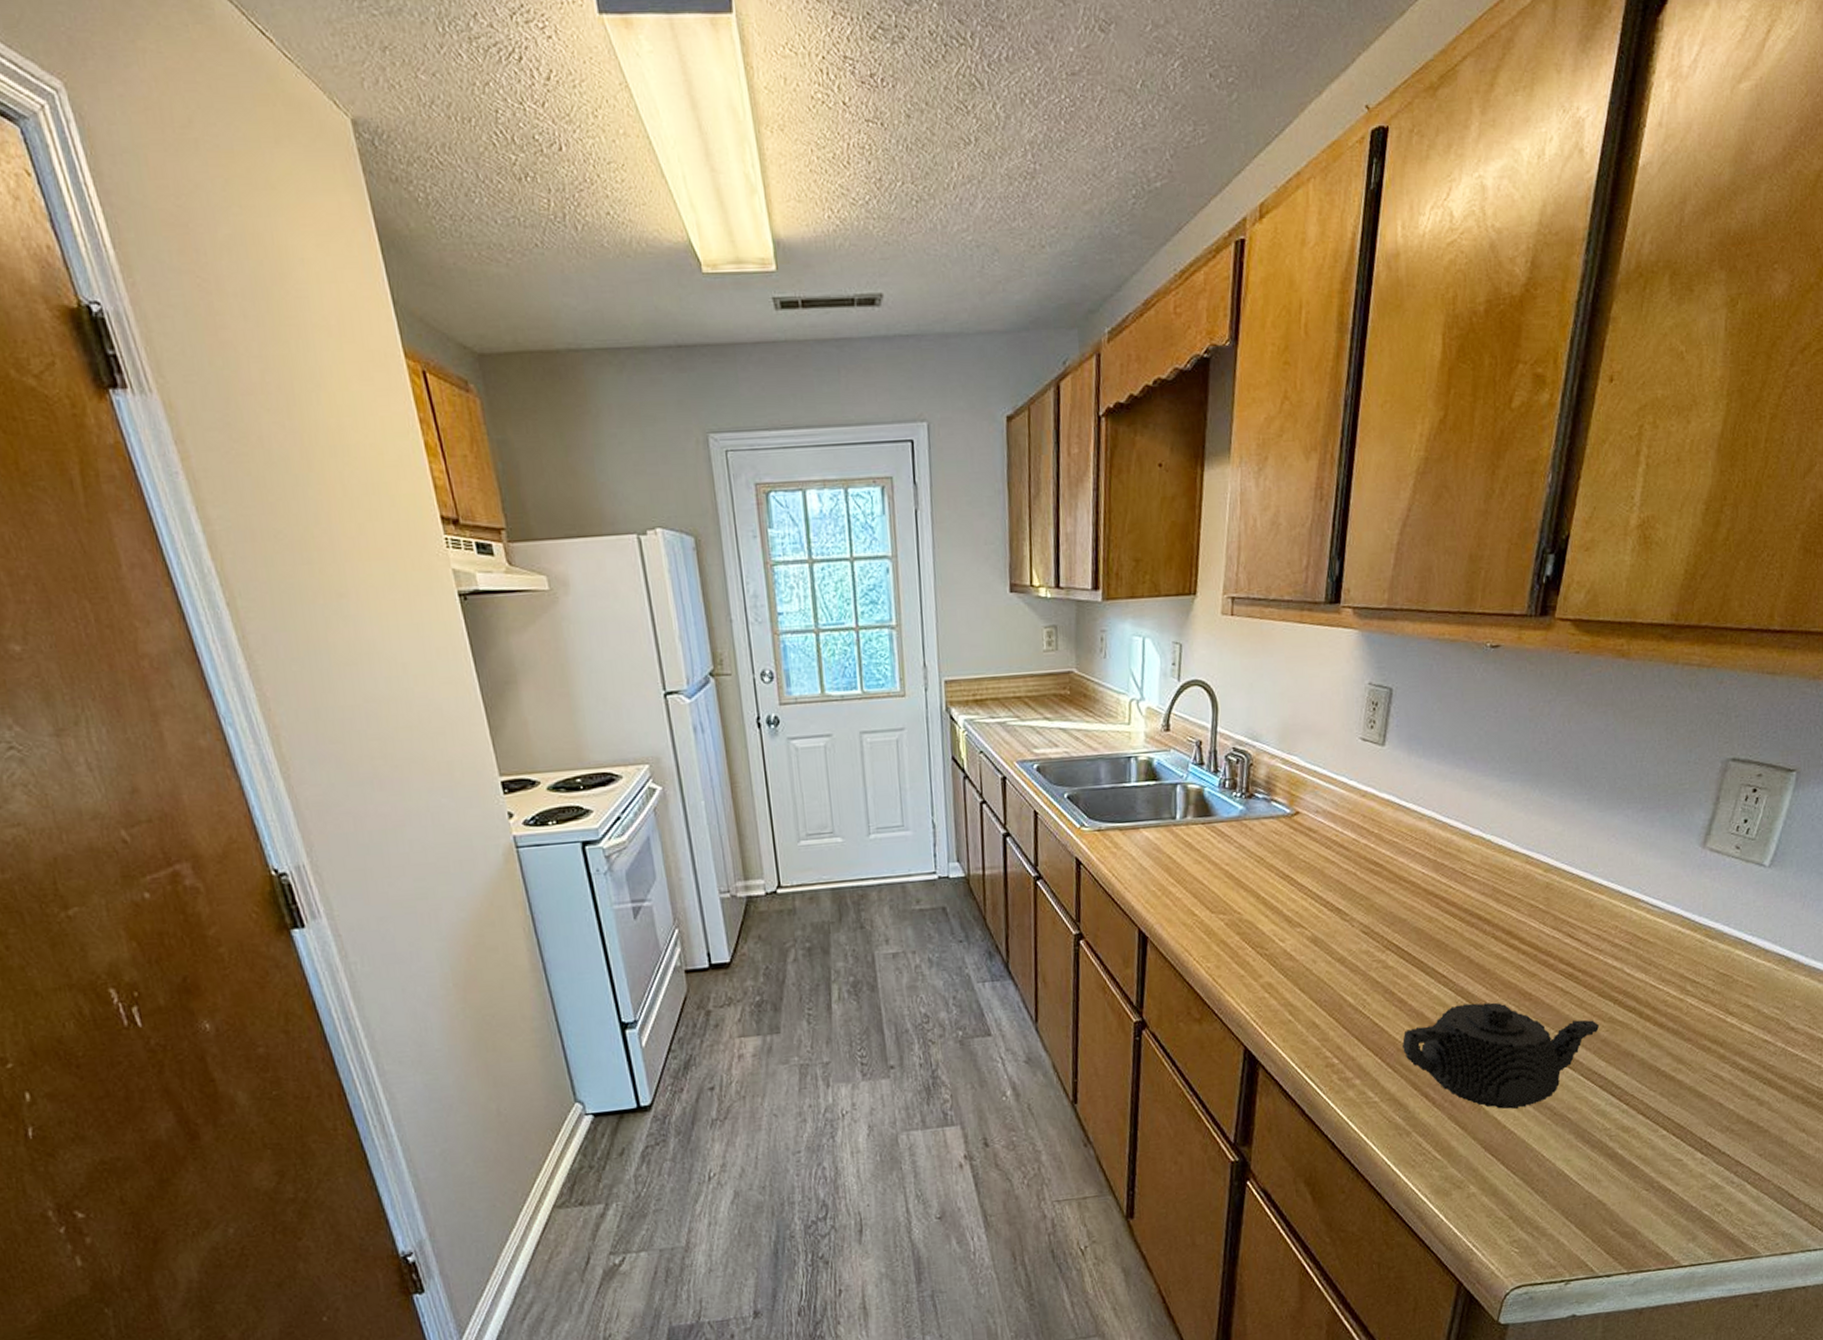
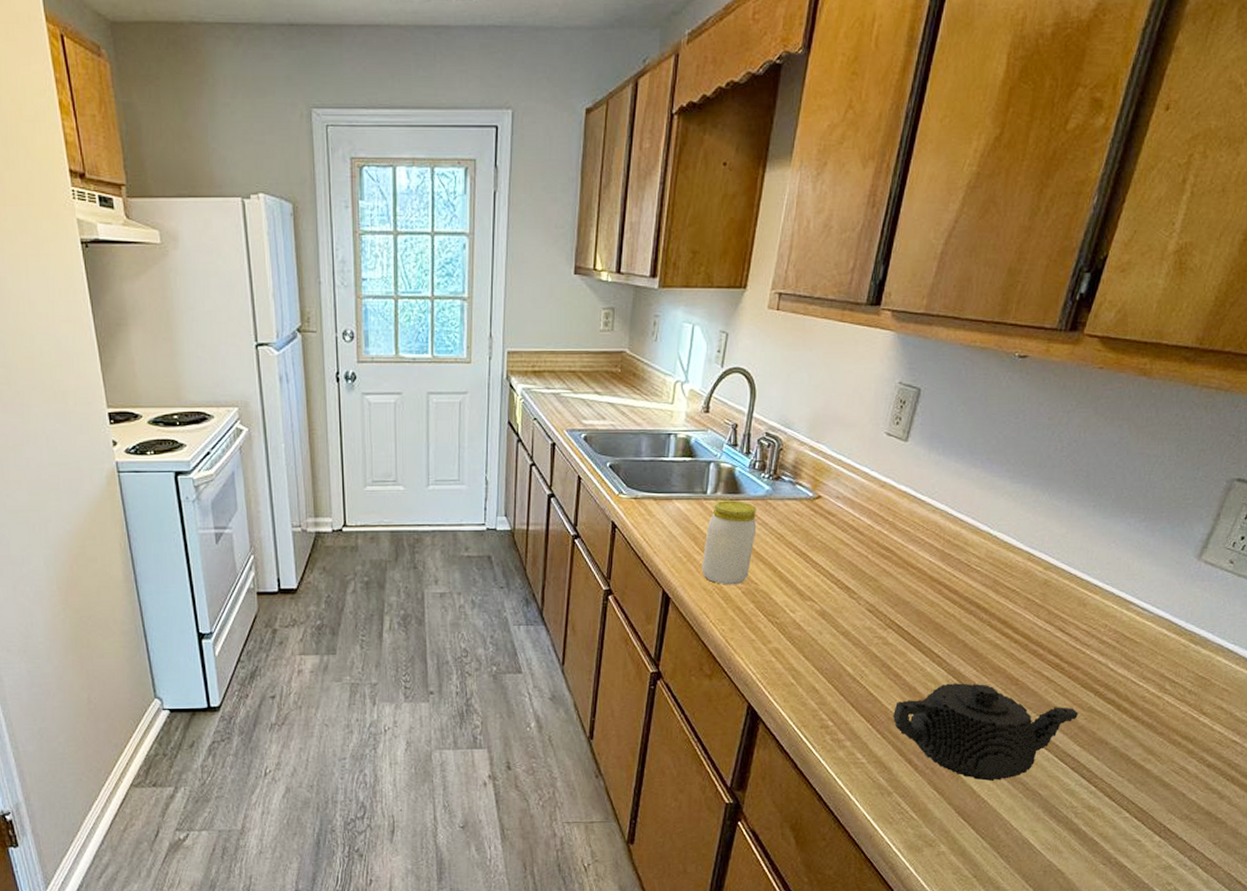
jar: none [1178,824,1233,918] -> present [701,500,756,585]

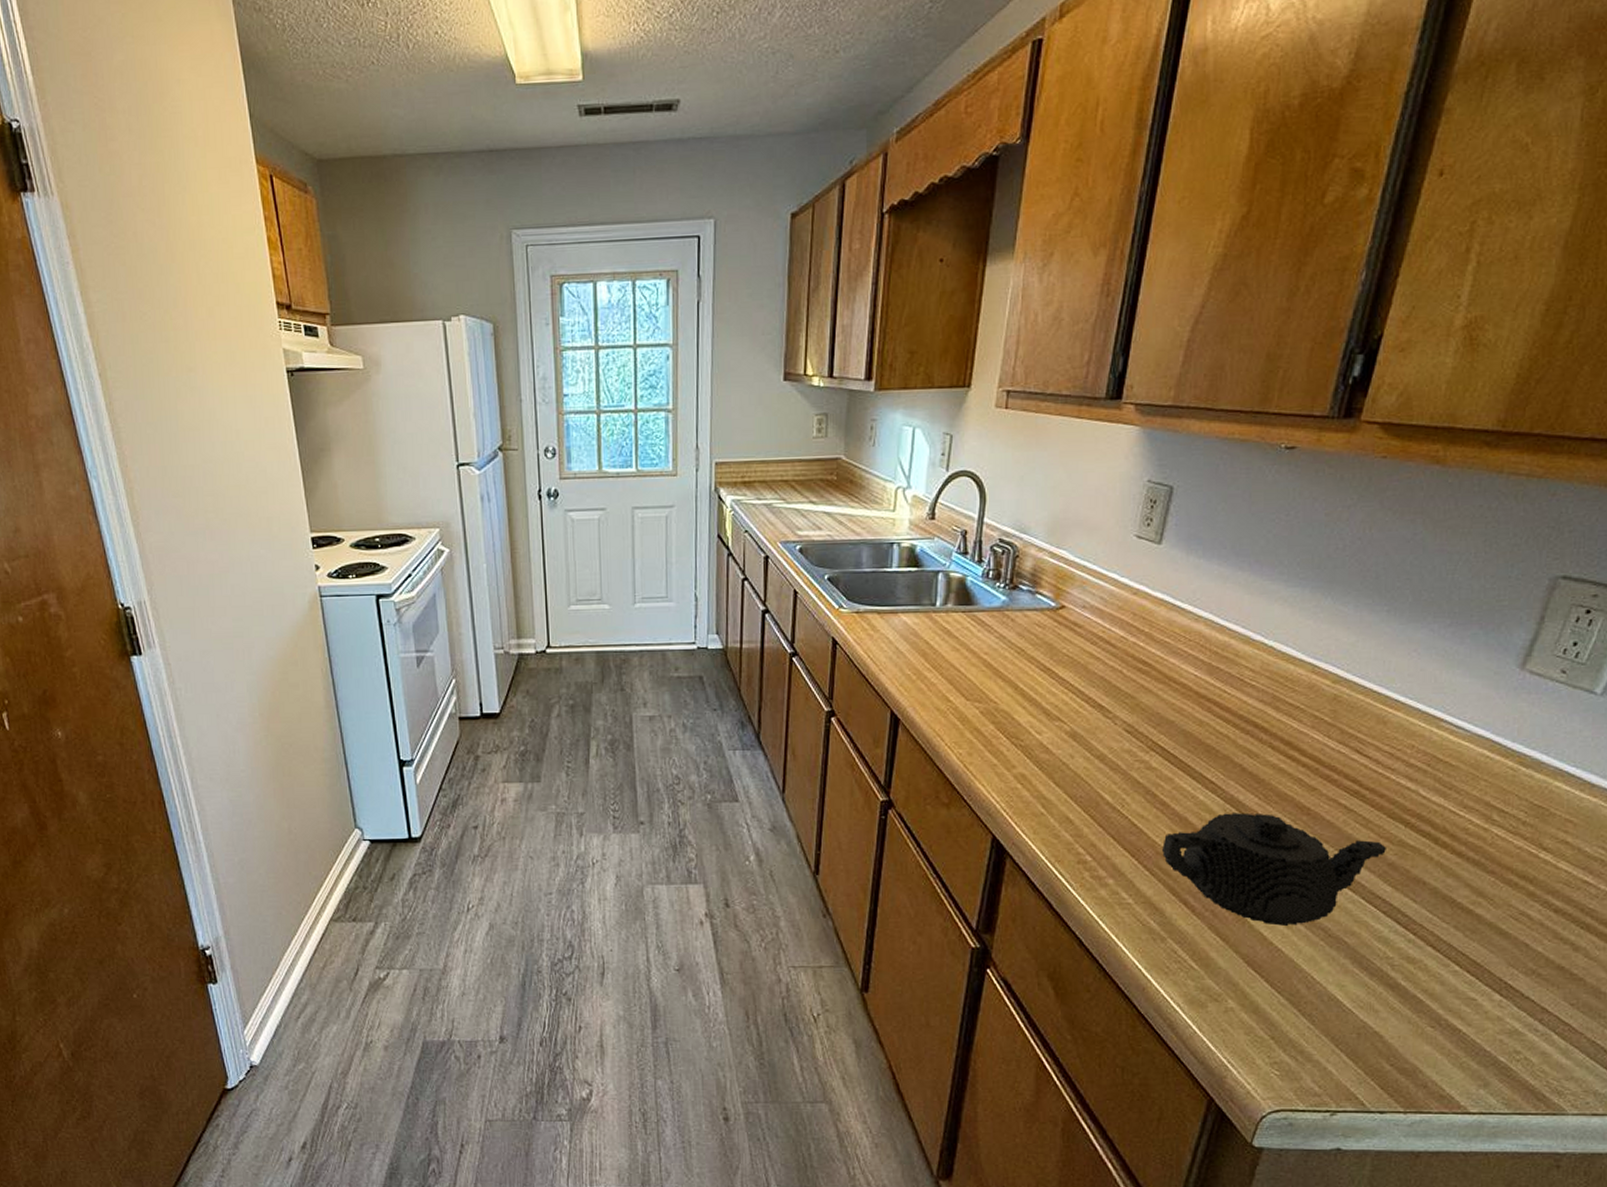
jar: present [701,500,756,585] -> none [933,612,992,705]

